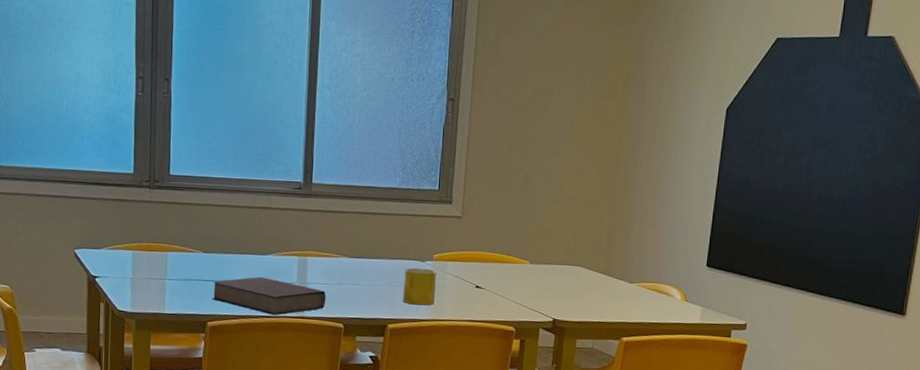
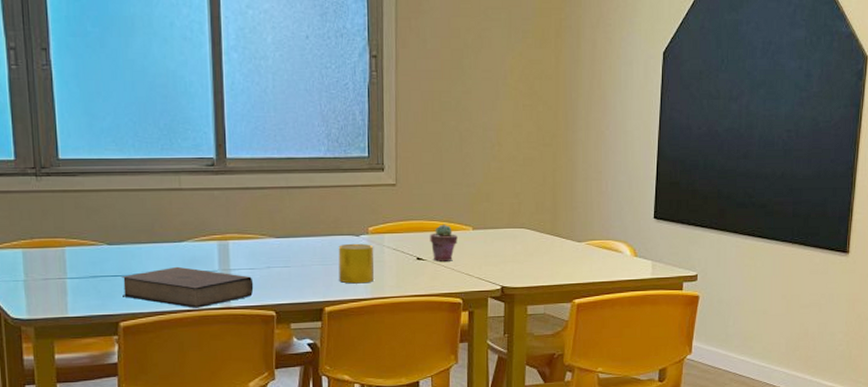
potted succulent: none [489,256,515,292] -> present [430,224,458,262]

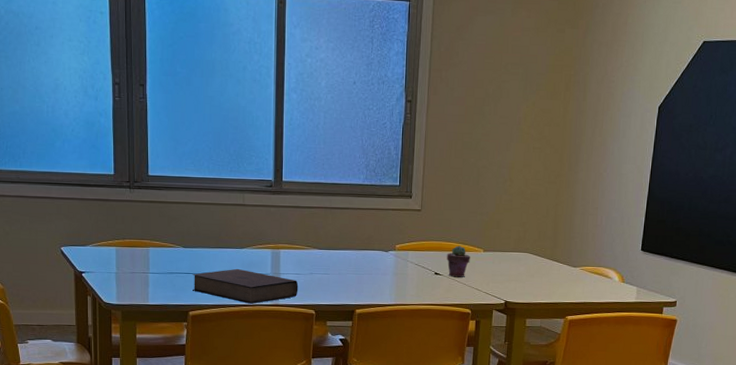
cup: present [338,243,374,284] -> none [369,257,400,292]

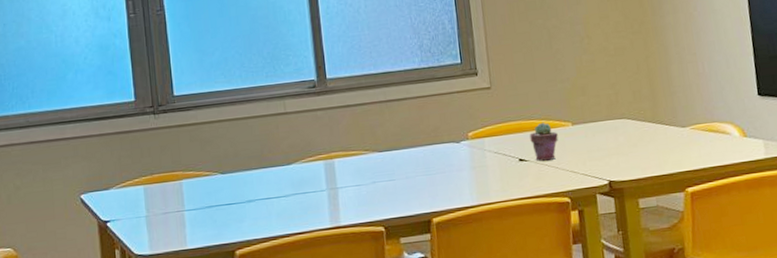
book: present [192,268,299,304] -> none [234,189,362,231]

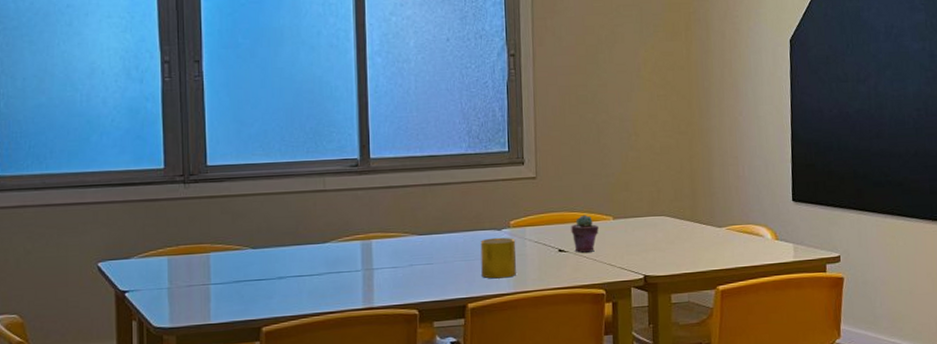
cup: none [440,149,478,192] -> present [480,237,517,279]

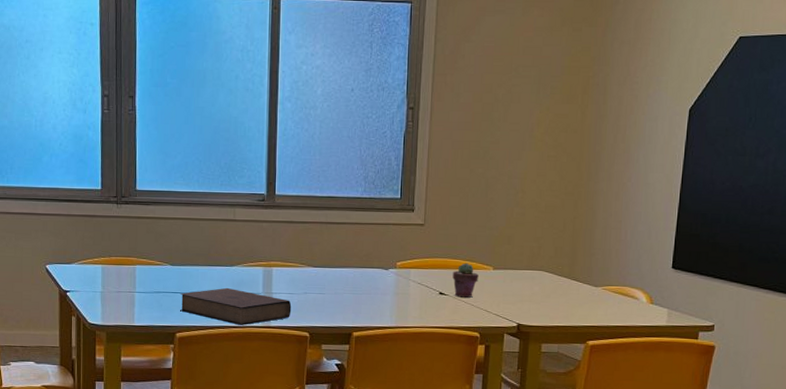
book: none [264,267,397,310] -> present [179,287,292,325]
cup: present [480,237,517,279] -> none [367,276,401,313]

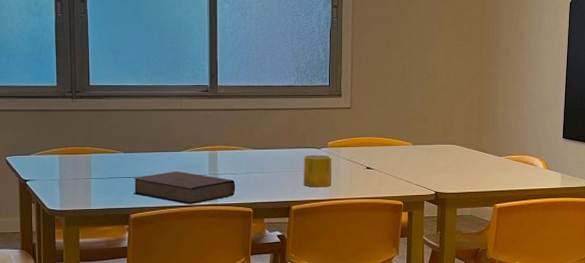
cup: none [367,276,401,313] -> present [303,154,332,187]
potted succulent: present [452,262,479,298] -> none [377,140,400,171]

